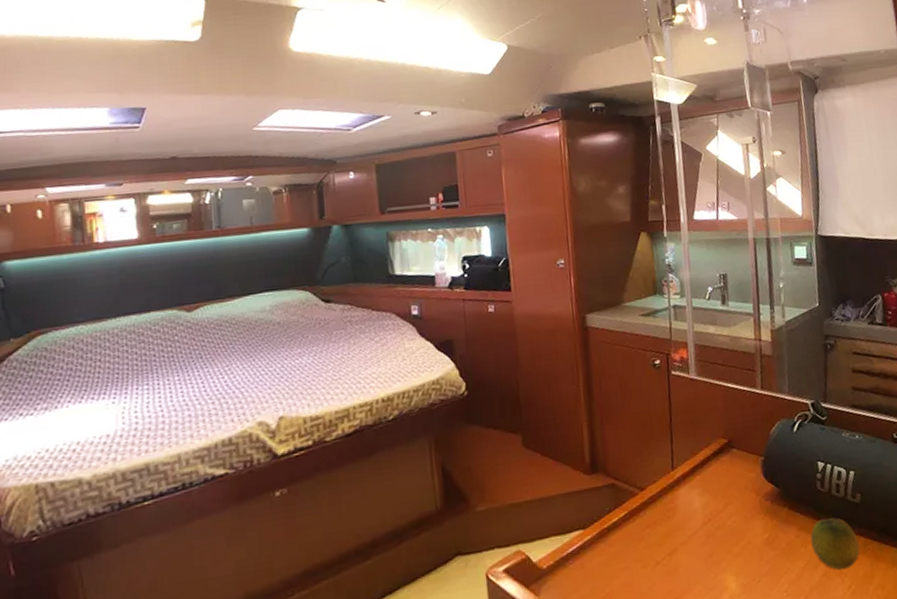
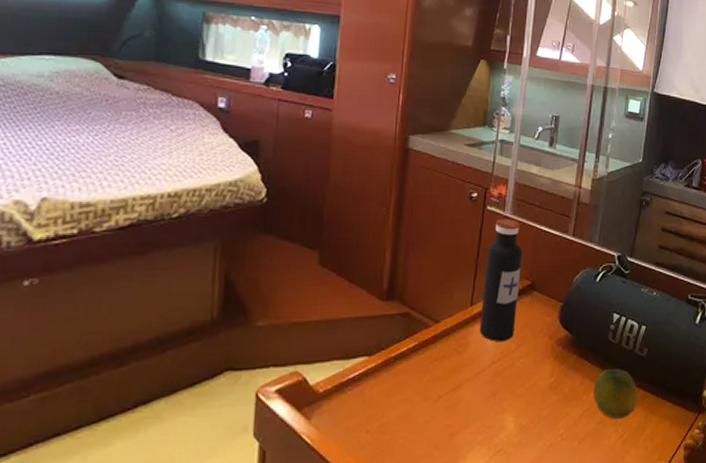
water bottle: none [679,380,720,503] -> present [479,218,523,341]

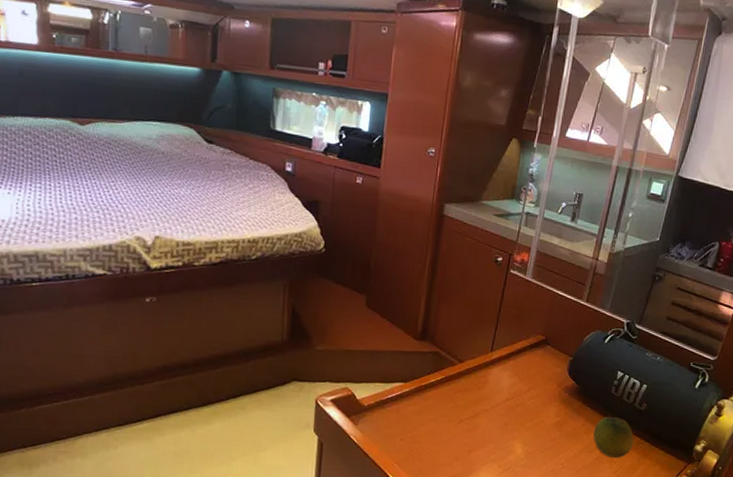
water bottle: present [479,218,523,341] -> none [497,281,540,383]

